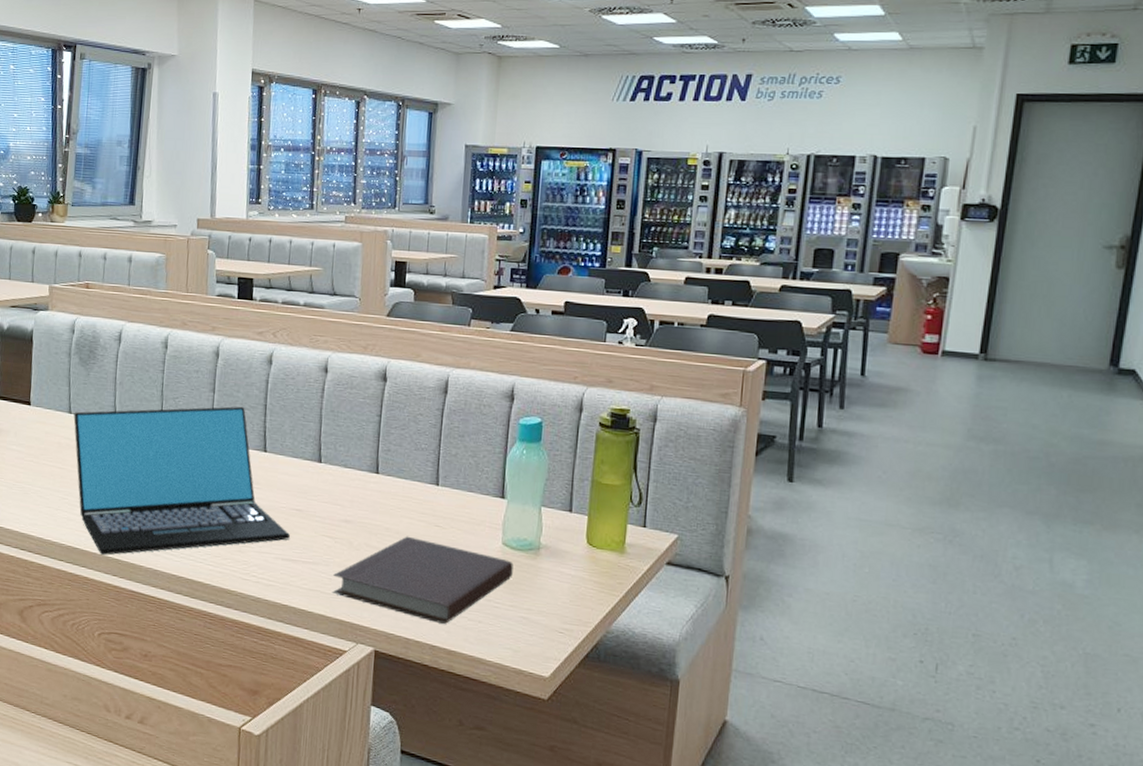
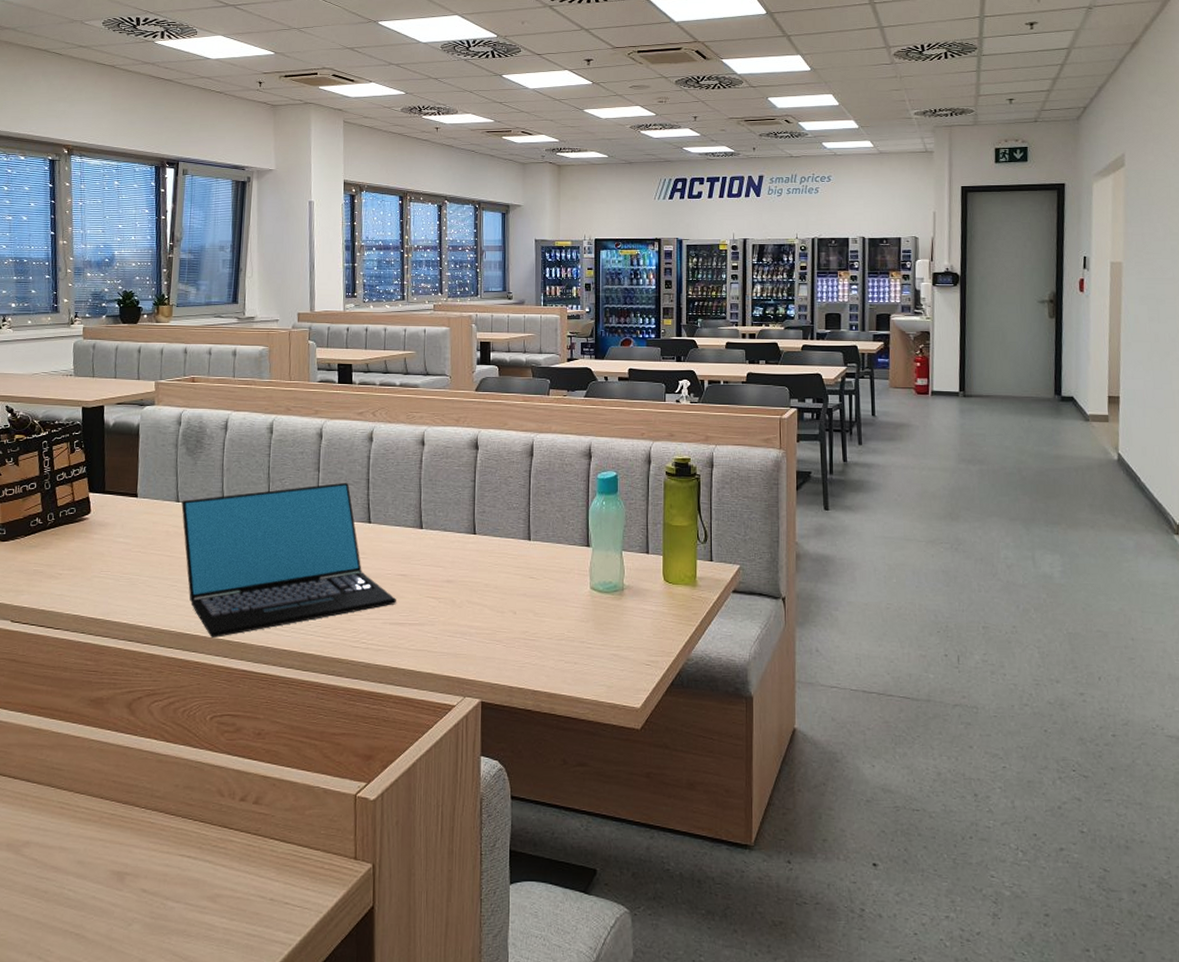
notebook: present [332,536,513,624] -> none [438,590,602,669]

